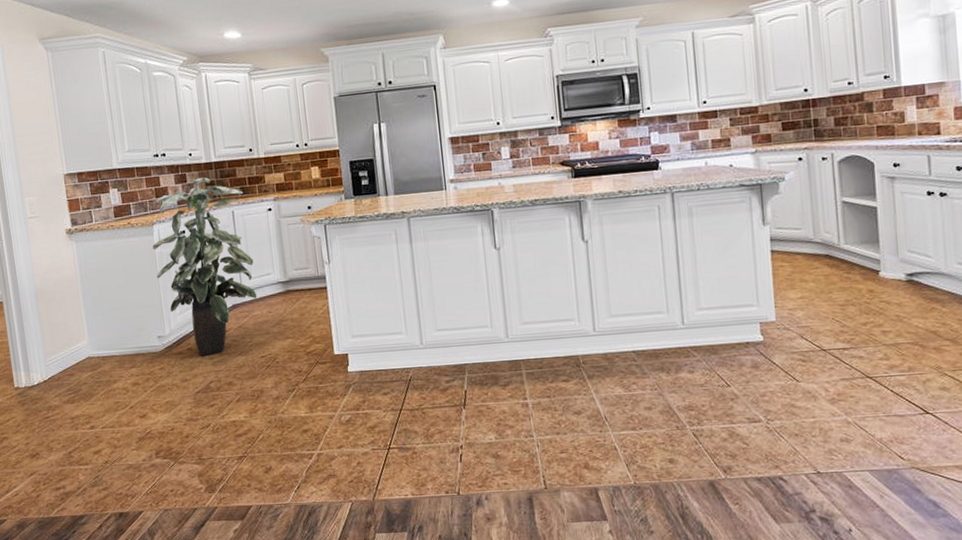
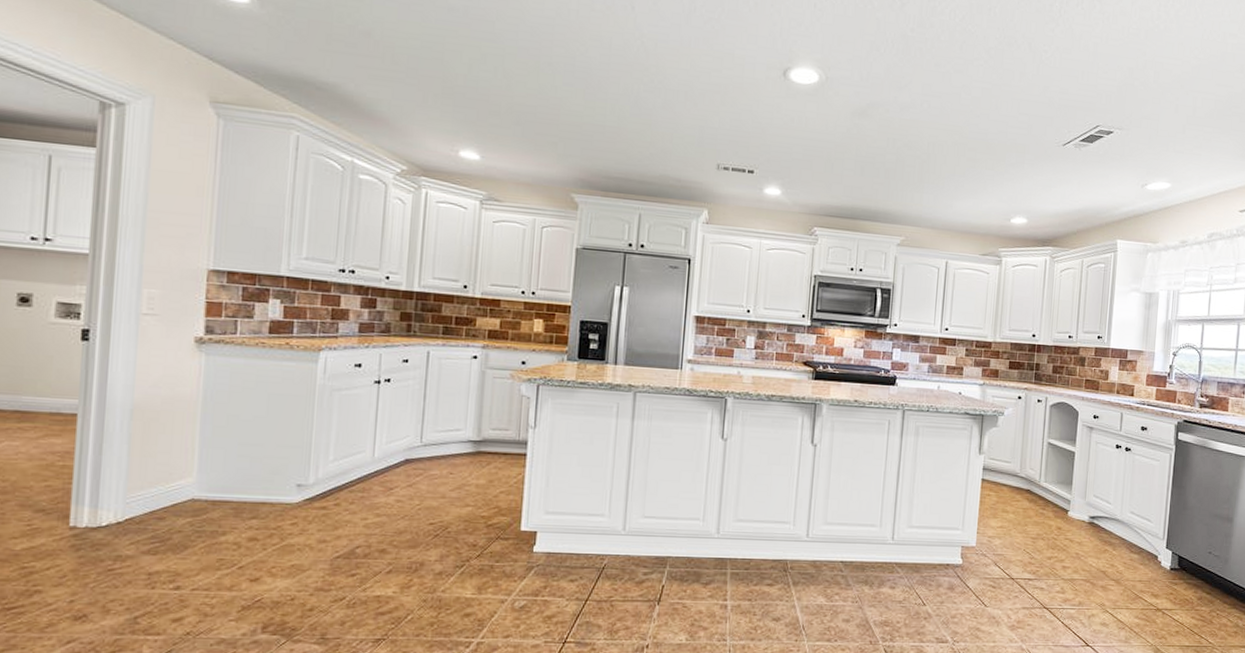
indoor plant: present [152,177,257,356] -> none [311,306,447,515]

